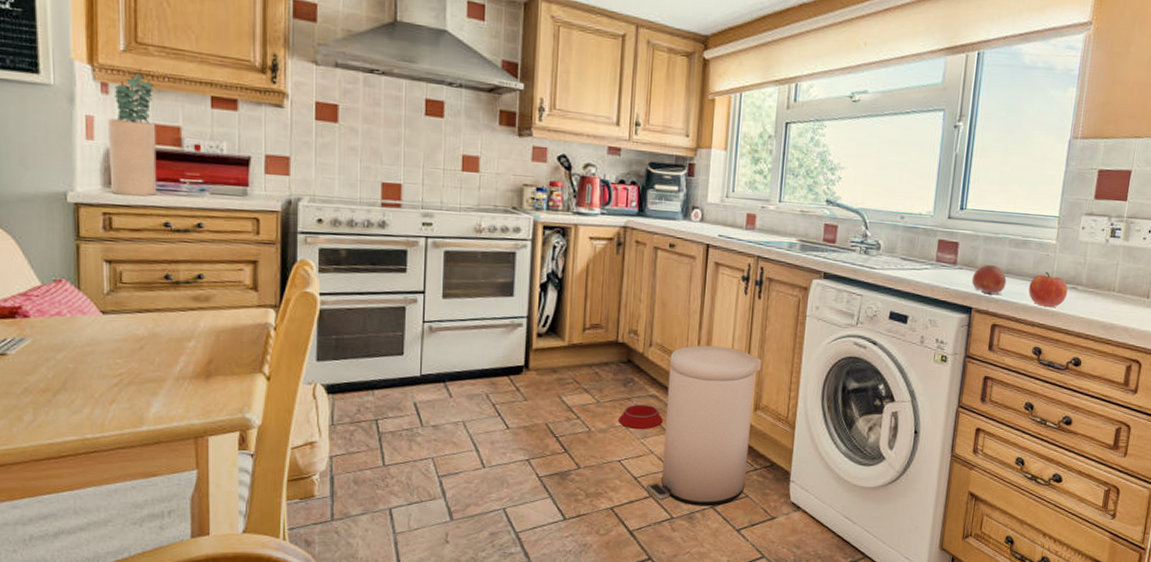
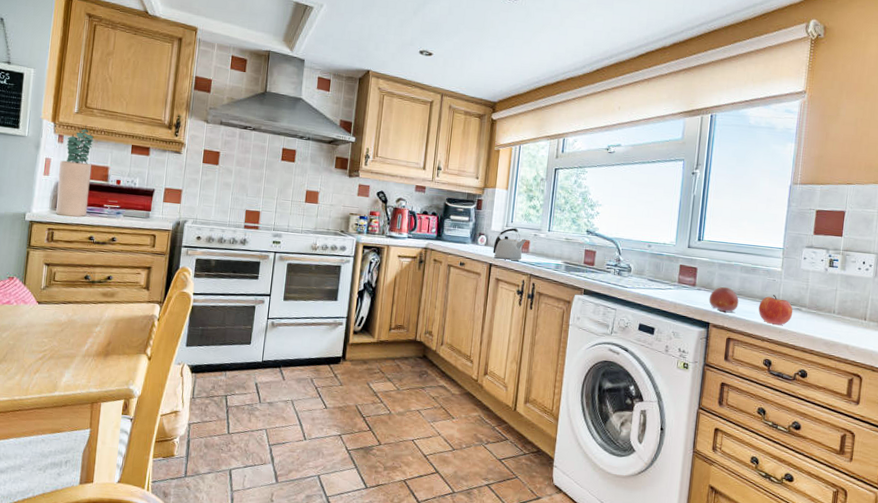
pet bowl: present [619,404,663,429] -> none [414,393,450,414]
pedal bin: present [645,345,762,507] -> none [433,346,532,484]
kettle: none [710,198,752,241] -> present [492,228,526,262]

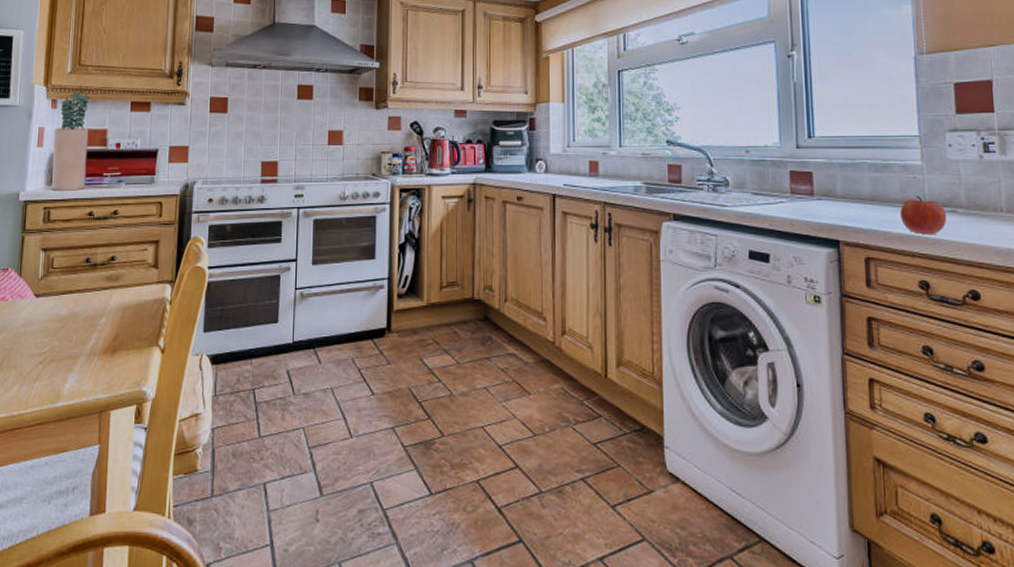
kettle: present [492,228,526,262] -> none [555,147,594,188]
fruit: present [708,287,739,314] -> none [833,192,873,227]

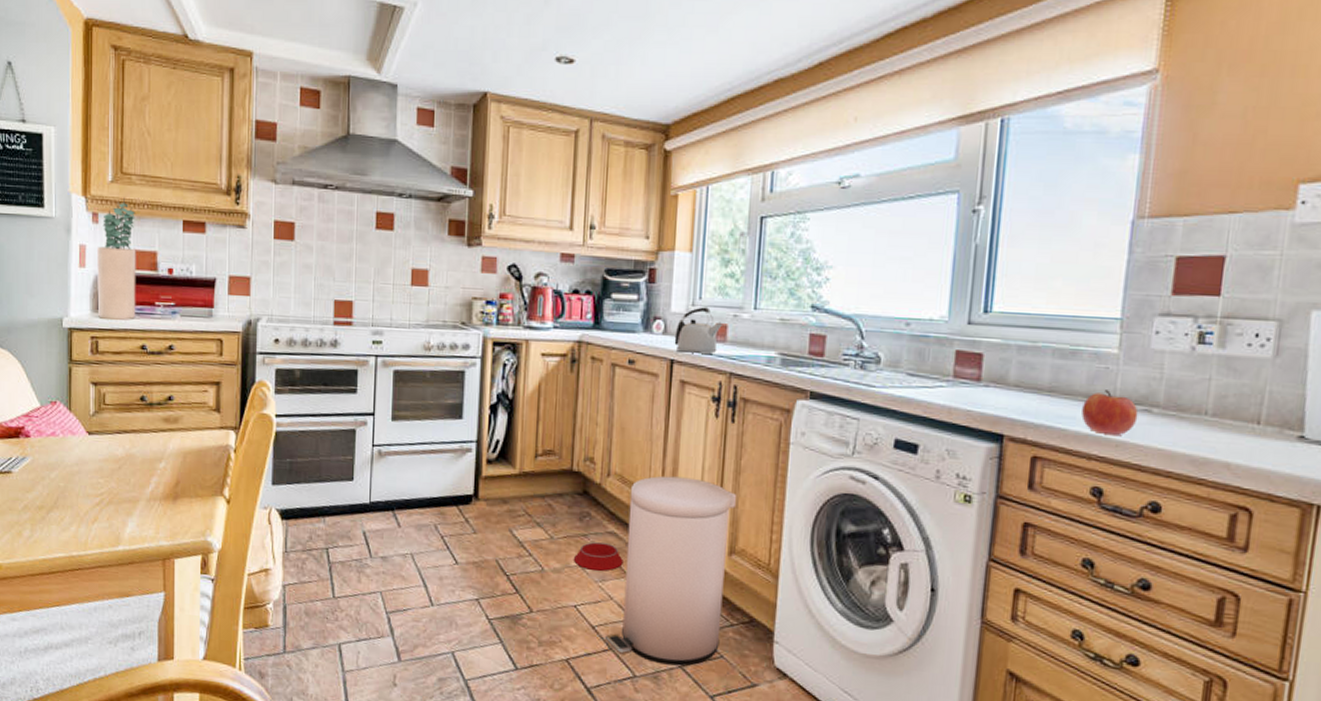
pet bowl: none [479,364,523,391] -> present [574,542,623,571]
pedal bin: none [511,298,620,478] -> present [604,476,737,666]
kettle: none [555,147,594,188] -> present [674,307,722,355]

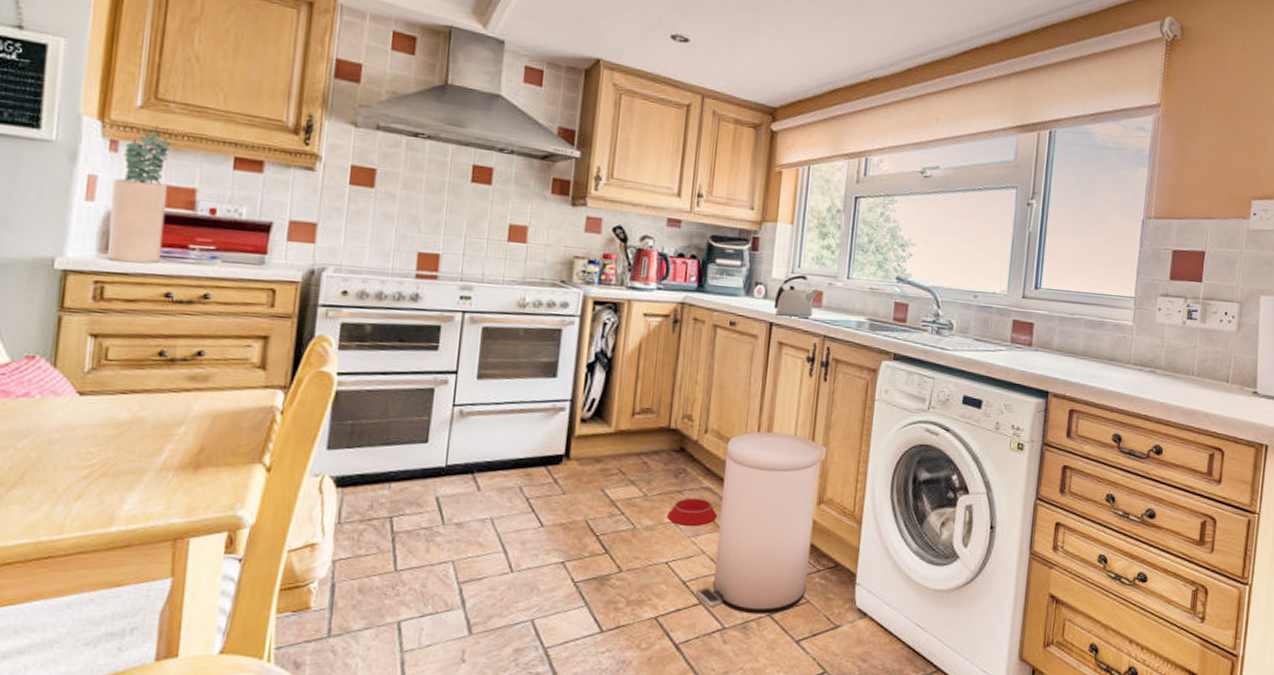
fruit: present [1081,390,1139,435] -> none [1106,354,1147,392]

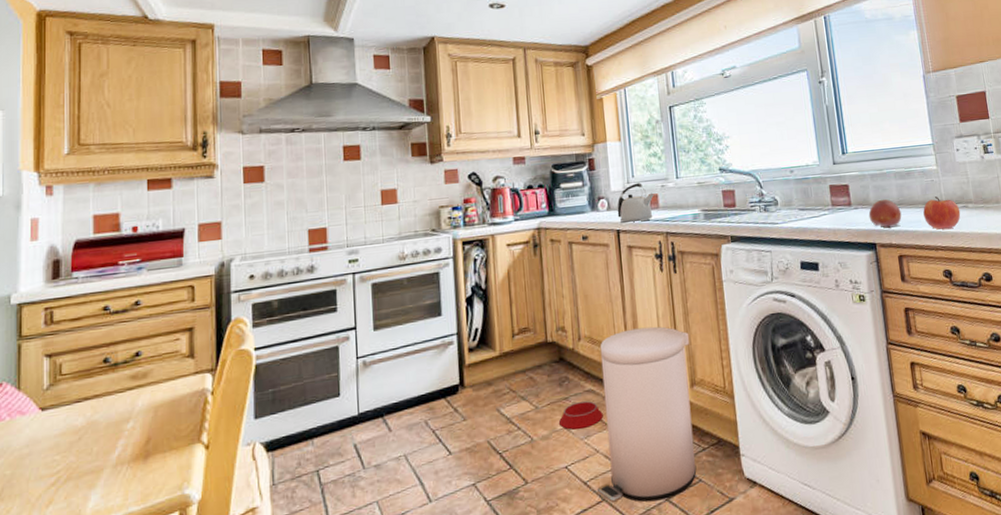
vase: present [106,126,171,265] -> none [52,167,97,289]
fruit: none [1047,346,1084,380] -> present [868,199,902,229]
fruit: none [1106,354,1147,392] -> present [923,196,961,230]

